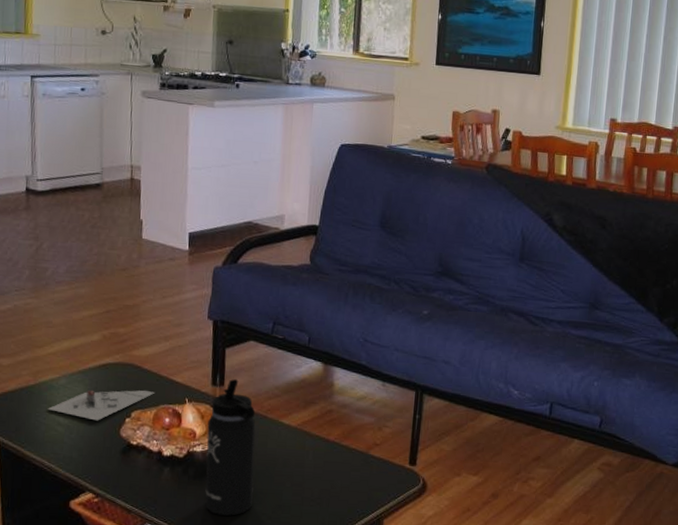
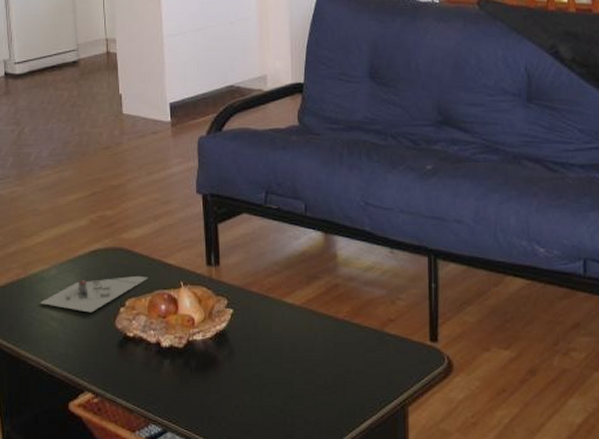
thermos bottle: present [205,378,256,516] -> none [206,256,261,411]

